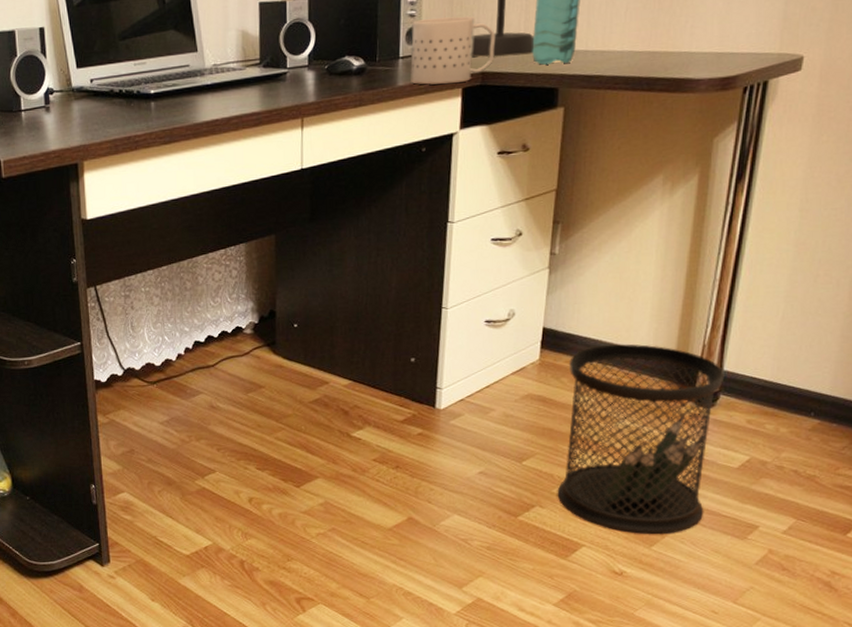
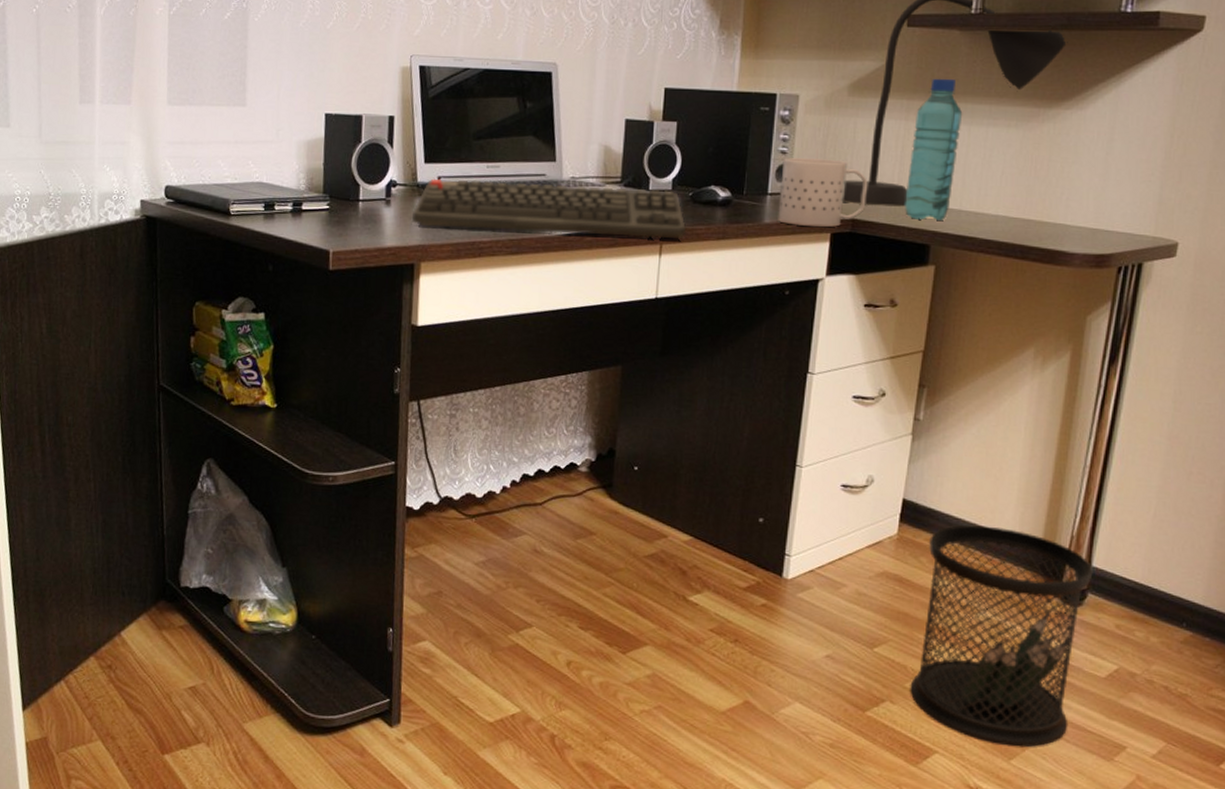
computer keyboard: none [71,66,325,127] -> present [412,178,687,239]

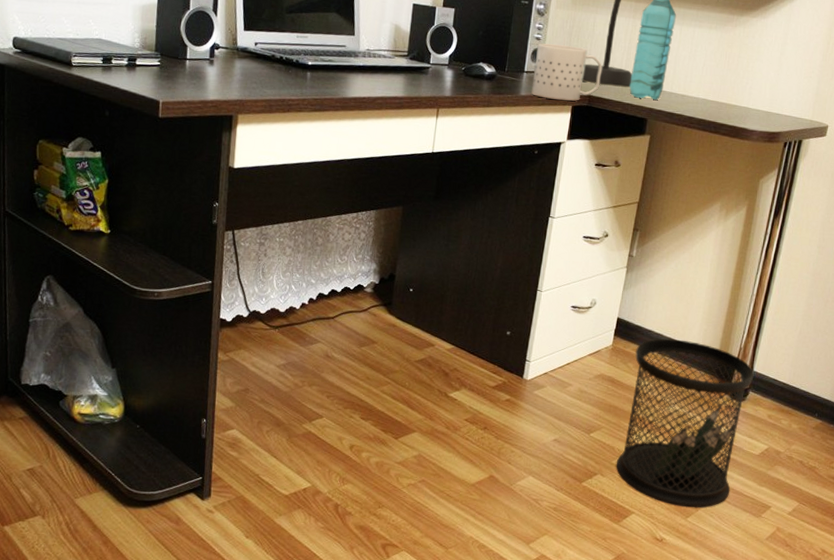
computer keyboard: present [412,178,687,239] -> none [232,44,459,104]

